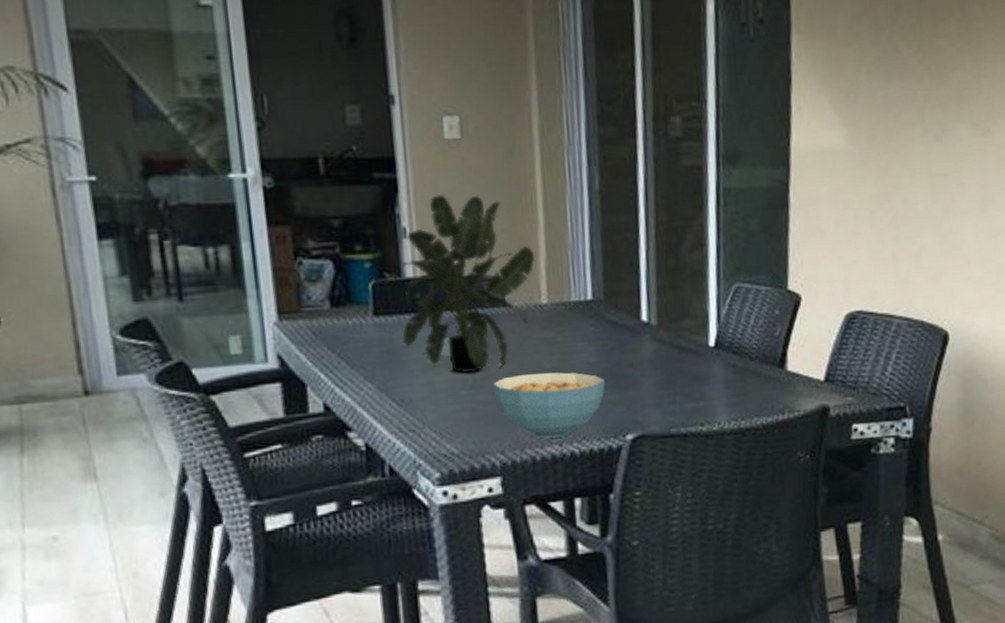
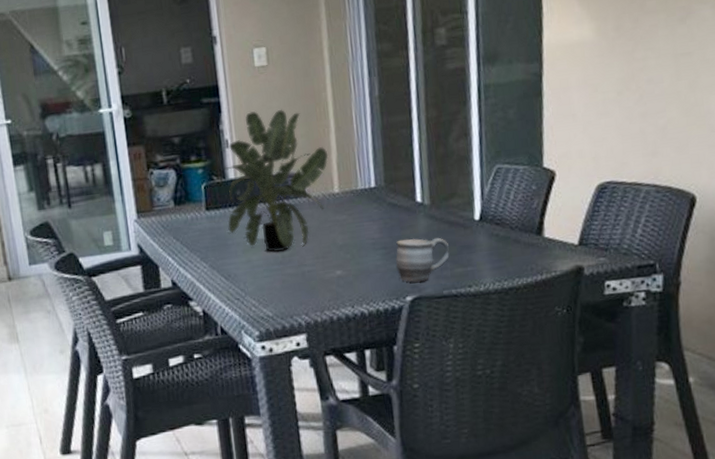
cereal bowl: present [492,372,605,439] -> none [297,247,388,302]
mug: none [615,365,679,418] -> present [396,237,450,282]

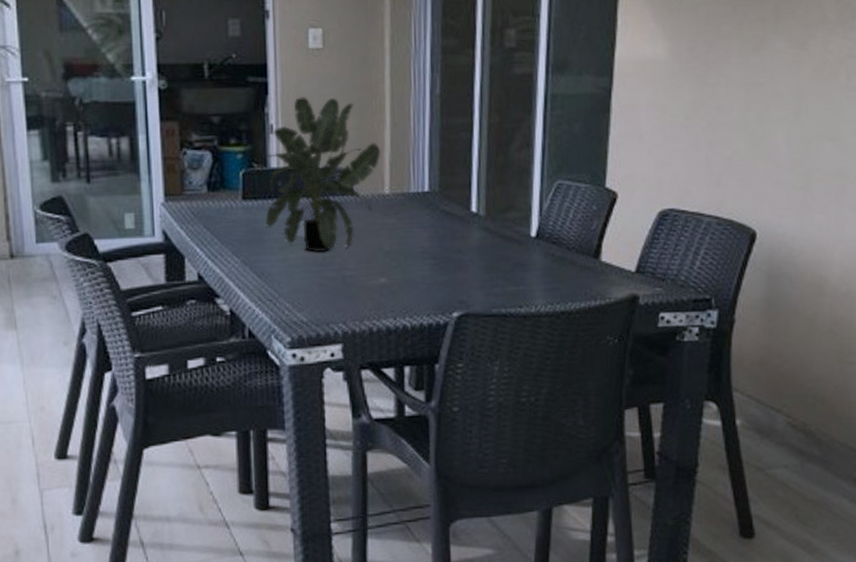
mug: present [396,237,450,282] -> none [445,250,502,298]

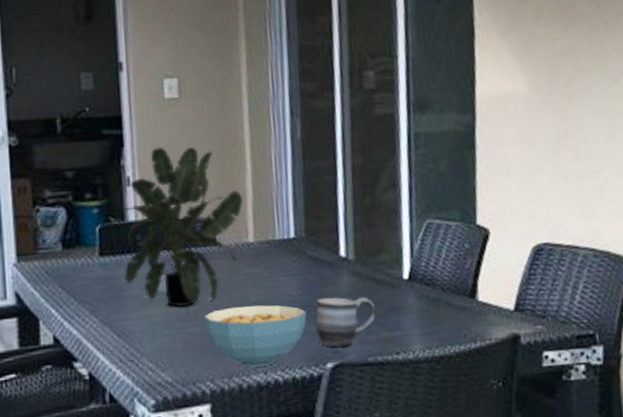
cereal bowl: none [339,254,436,312] -> present [203,305,307,367]
mug: none [445,250,502,298] -> present [316,297,376,347]

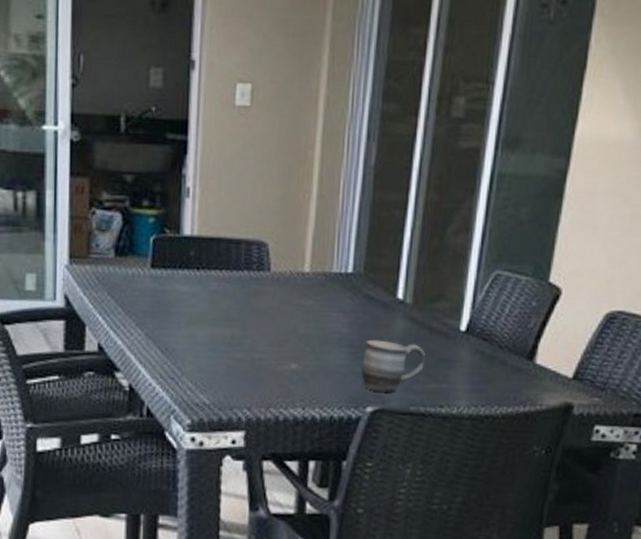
potted plant: present [122,146,244,307] -> none [174,159,305,331]
cereal bowl: present [203,305,307,367] -> none [248,337,354,401]

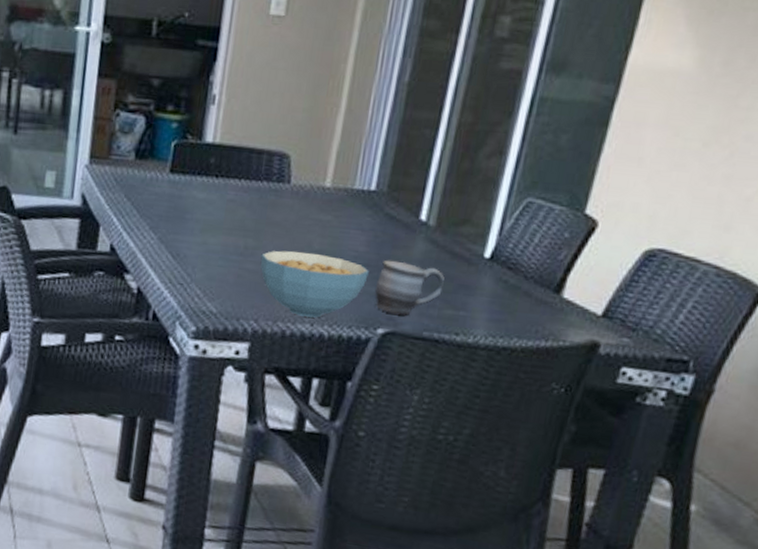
cereal bowl: none [248,337,354,401] -> present [260,250,369,318]

